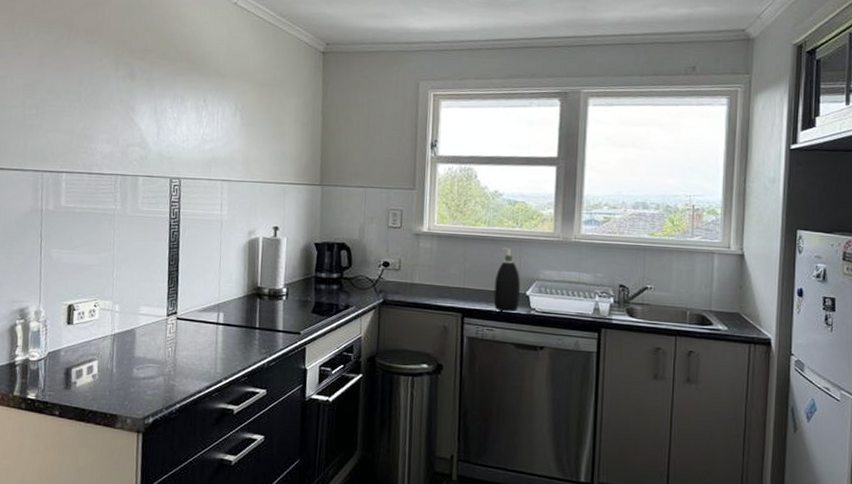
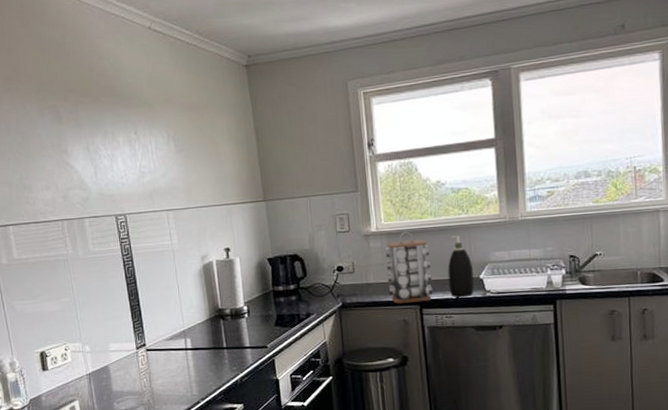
spice rack: none [432,236,479,311] -> present [386,231,433,304]

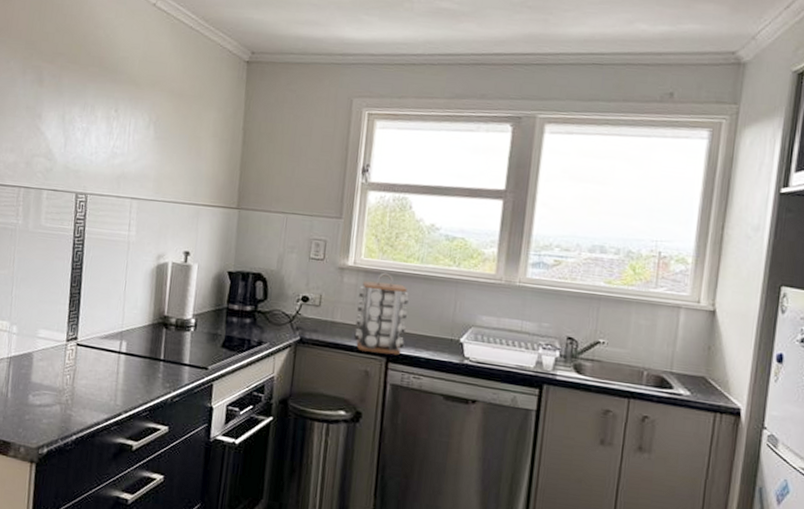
soap dispenser: present [447,235,474,298] -> none [422,288,455,361]

